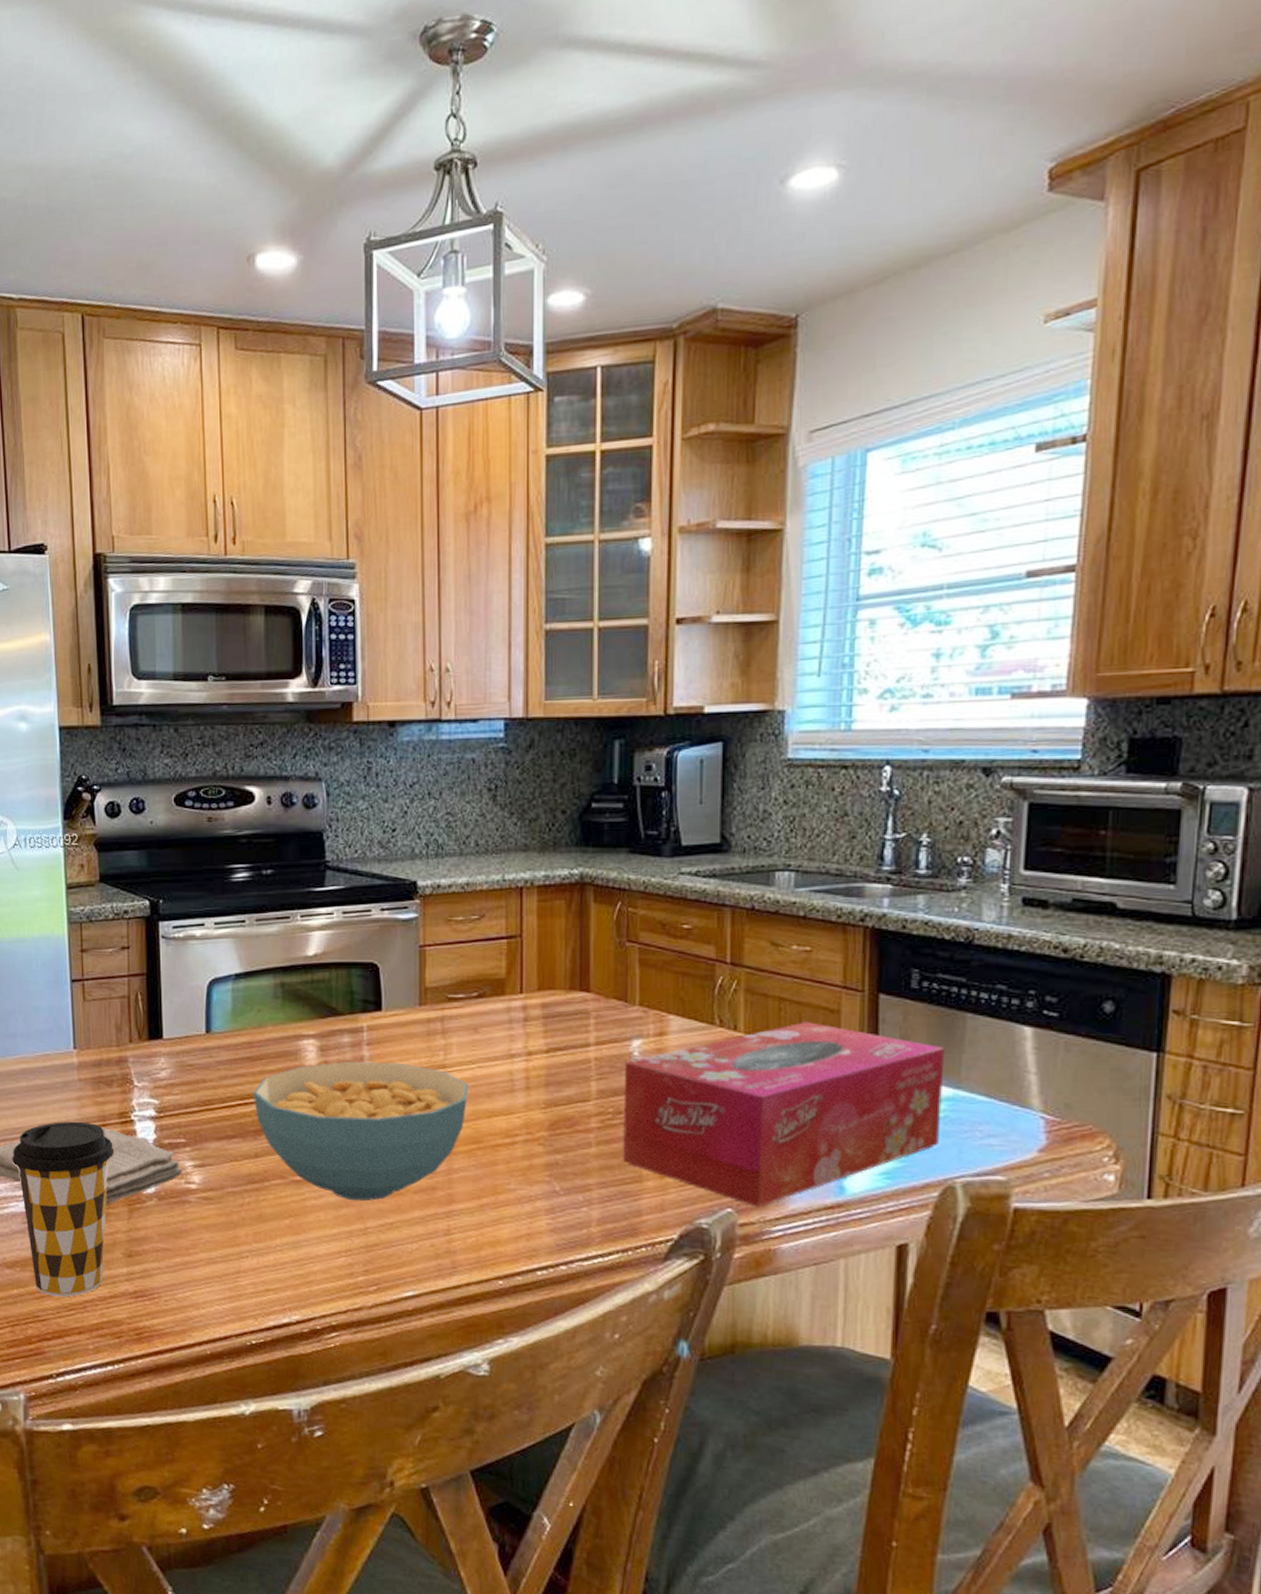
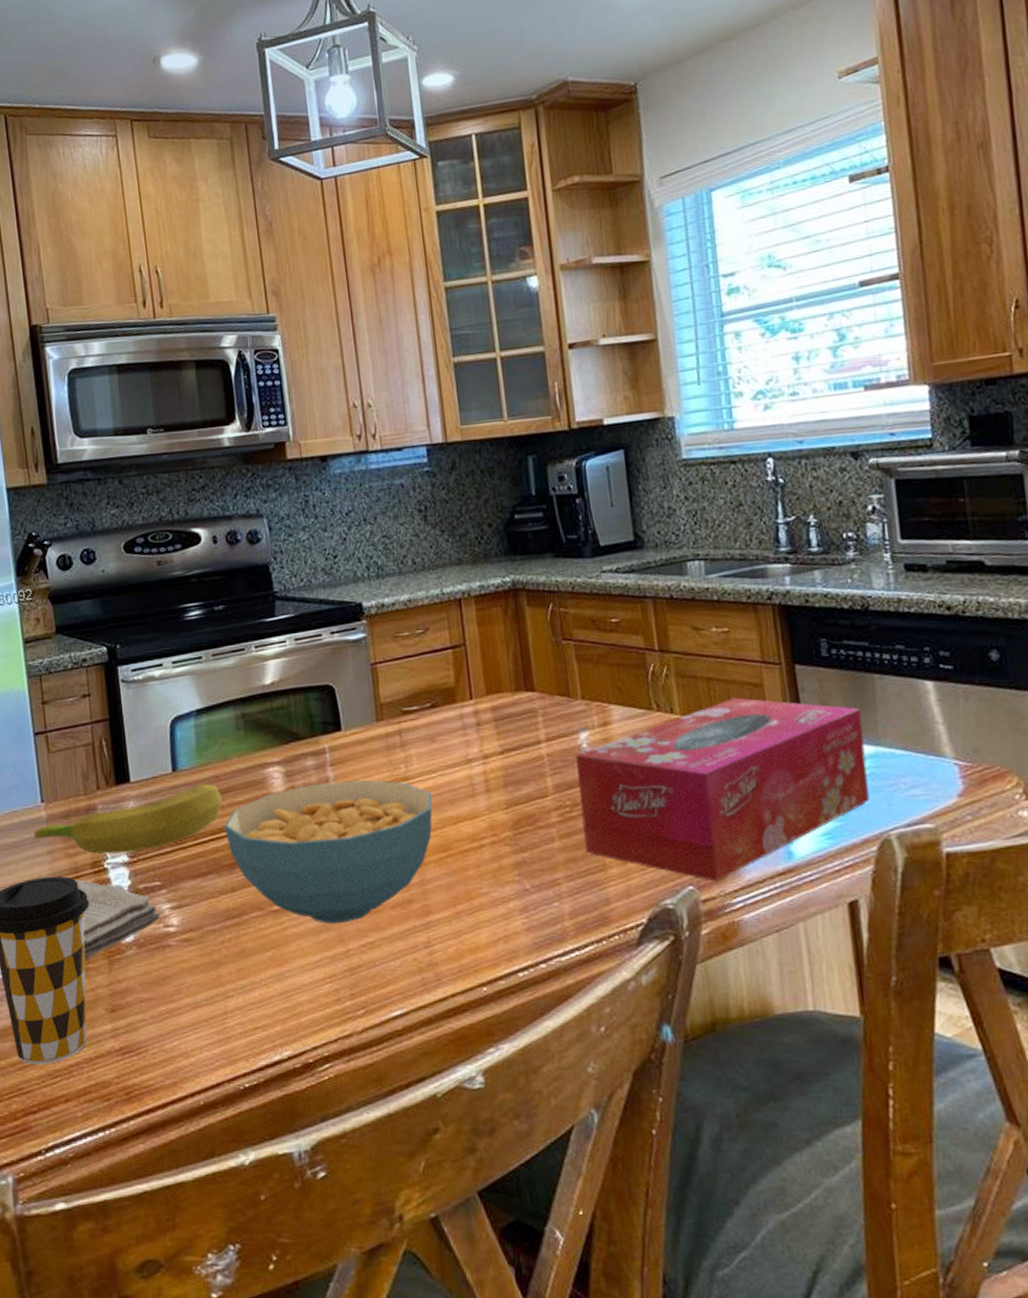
banana: none [64,1048,253,1107] -> present [33,783,222,854]

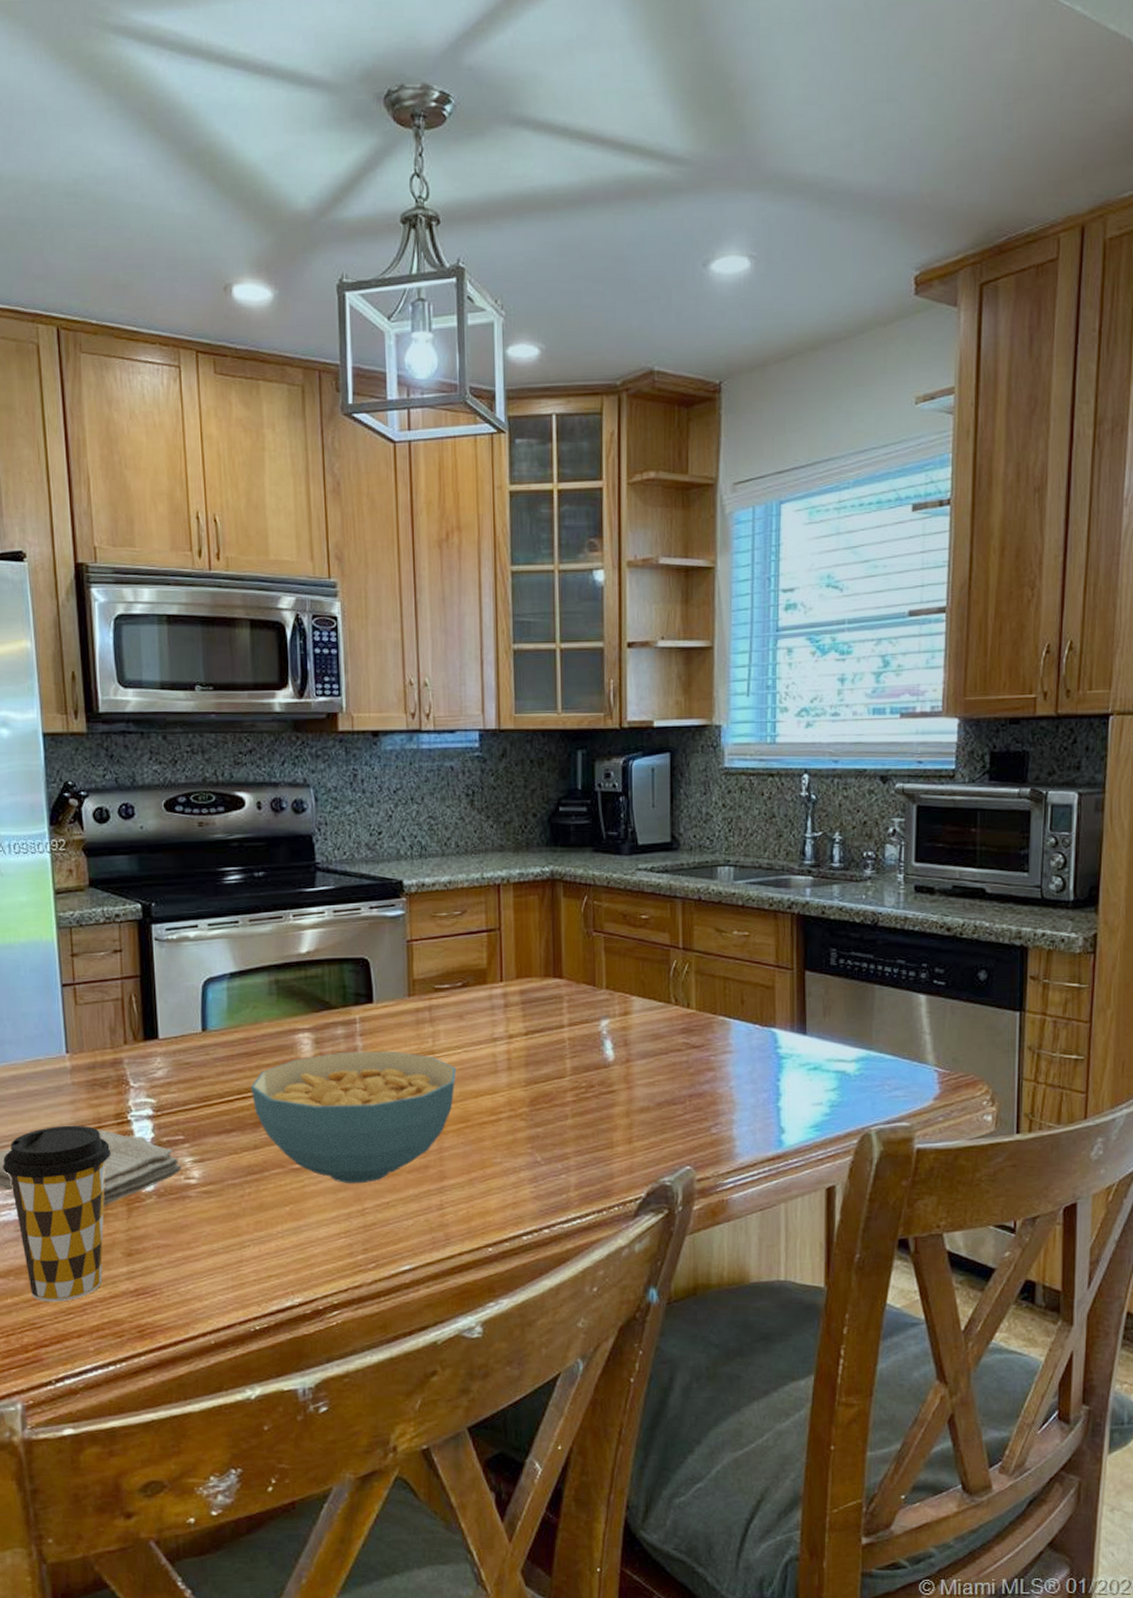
banana: present [33,783,222,854] -> none [57,1044,250,1107]
tissue box: present [576,698,870,882] -> none [594,998,859,1163]

